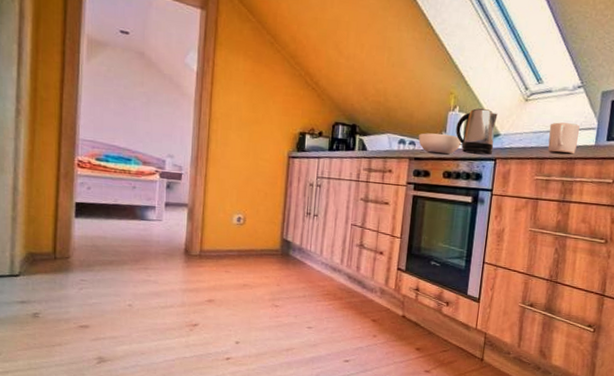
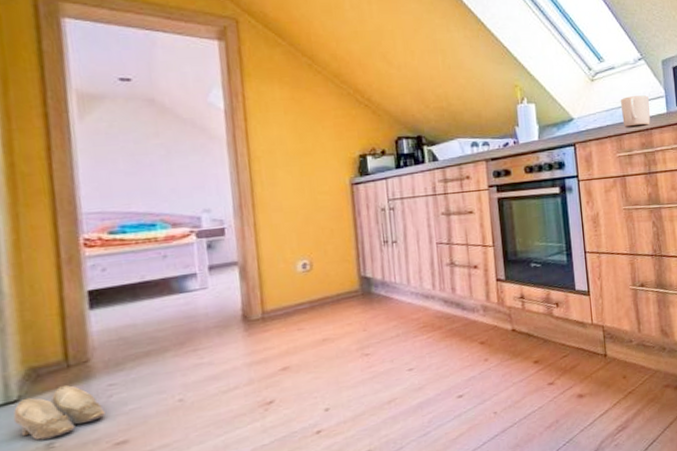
slippers: none [14,272,76,310] -> present [13,385,105,440]
bowl: present [418,133,461,156] -> none [490,128,536,152]
kettle: present [455,108,498,155] -> none [528,96,571,144]

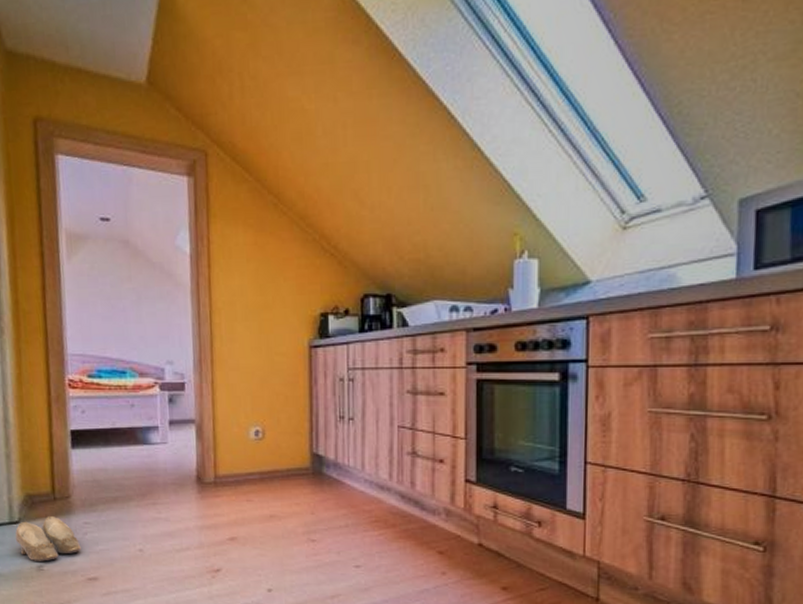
mug: present [620,94,650,128] -> none [662,250,709,299]

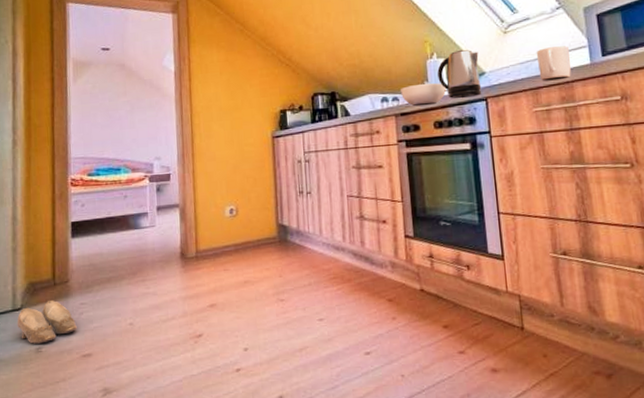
bowl: none [475,290,535,321] -> present [400,83,446,107]
kettle: none [527,249,585,315] -> present [437,50,482,99]
mug: none [662,250,709,299] -> present [536,45,571,81]

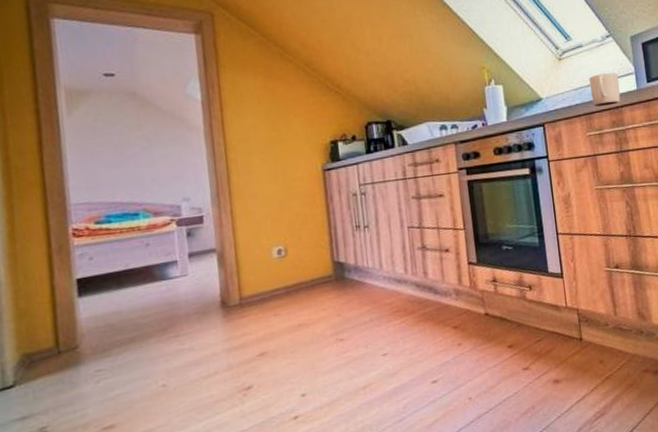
slippers: present [17,300,77,344] -> none [9,371,93,425]
bowl: present [400,83,446,107] -> none [458,109,505,134]
kettle: present [437,50,482,99] -> none [496,76,540,125]

